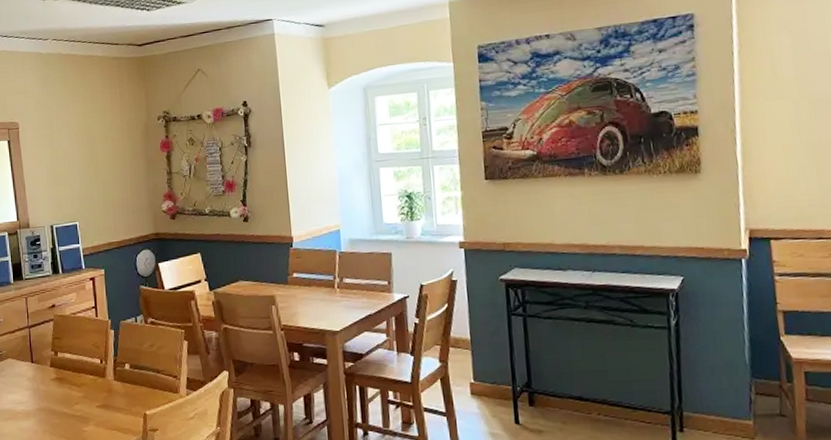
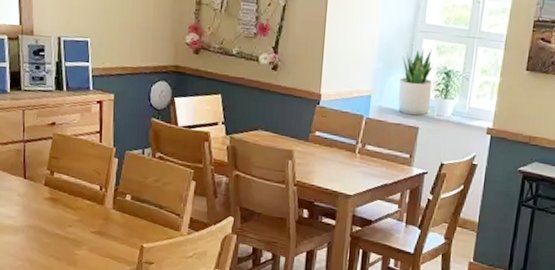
planter: none [362,175,398,242] -> present [398,47,435,116]

